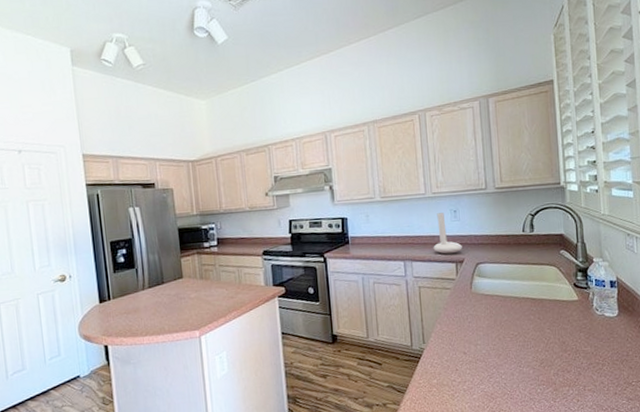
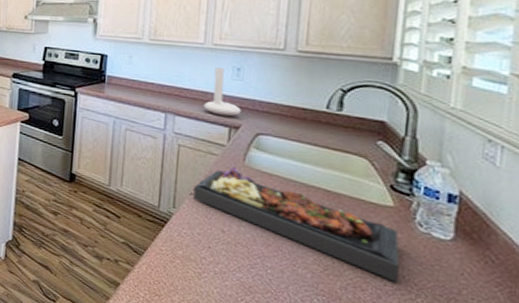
food platter: none [437,294,590,359] -> present [193,165,400,283]

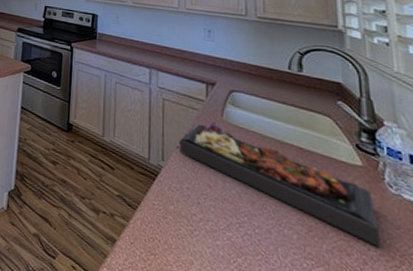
paper towel holder: present [203,68,241,117] -> none [182,29,215,74]

